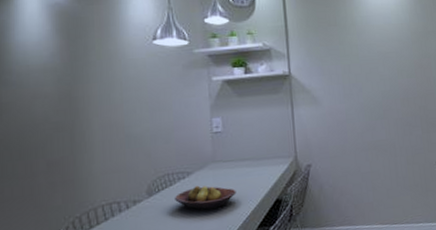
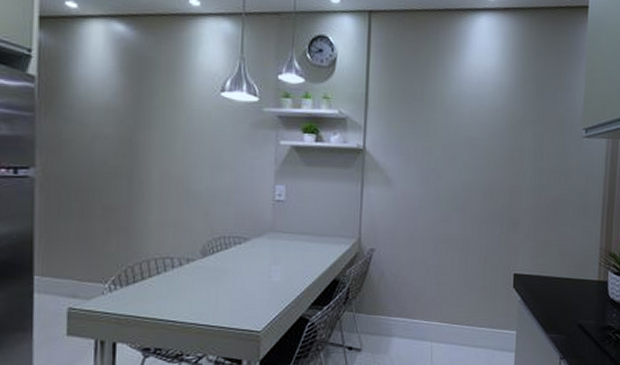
fruit bowl: present [175,185,236,210] -> none [229,253,293,279]

